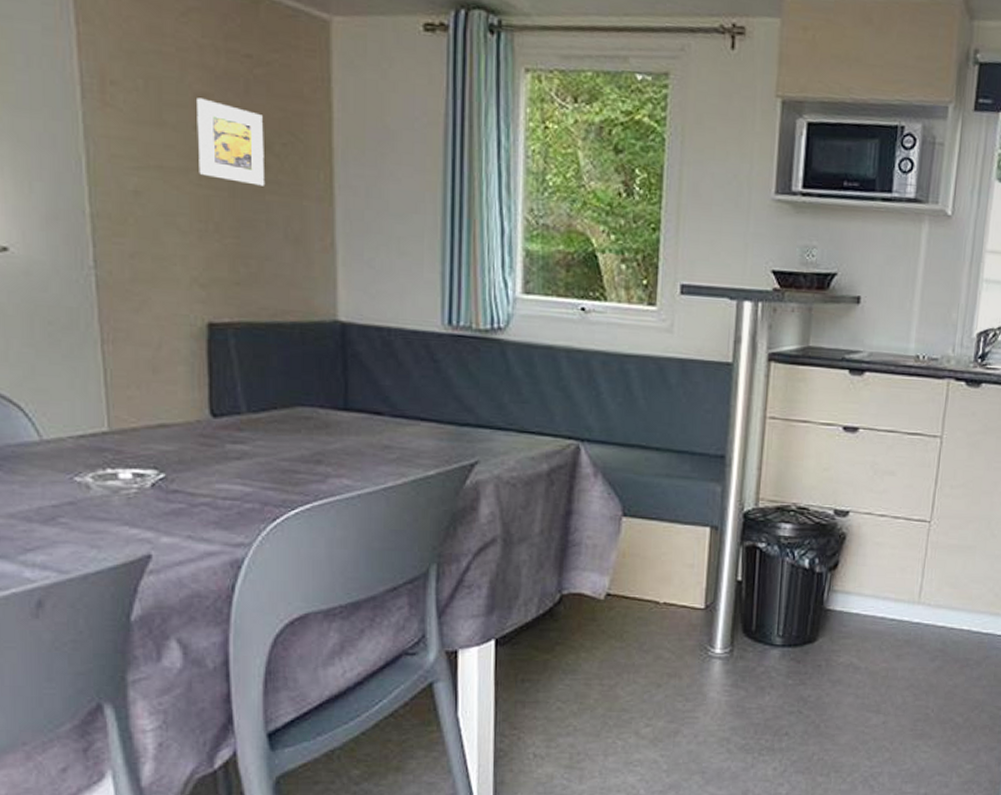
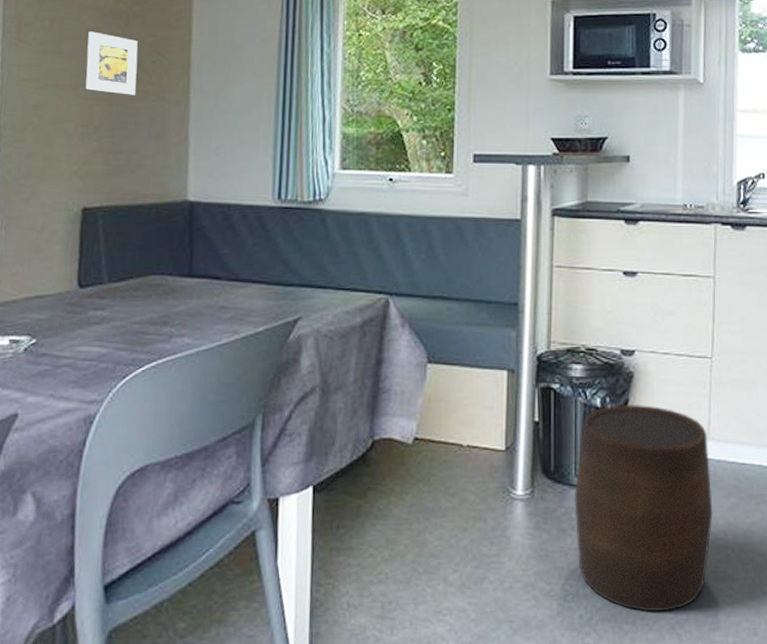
stool: none [774,565,919,765] -> present [574,404,713,611]

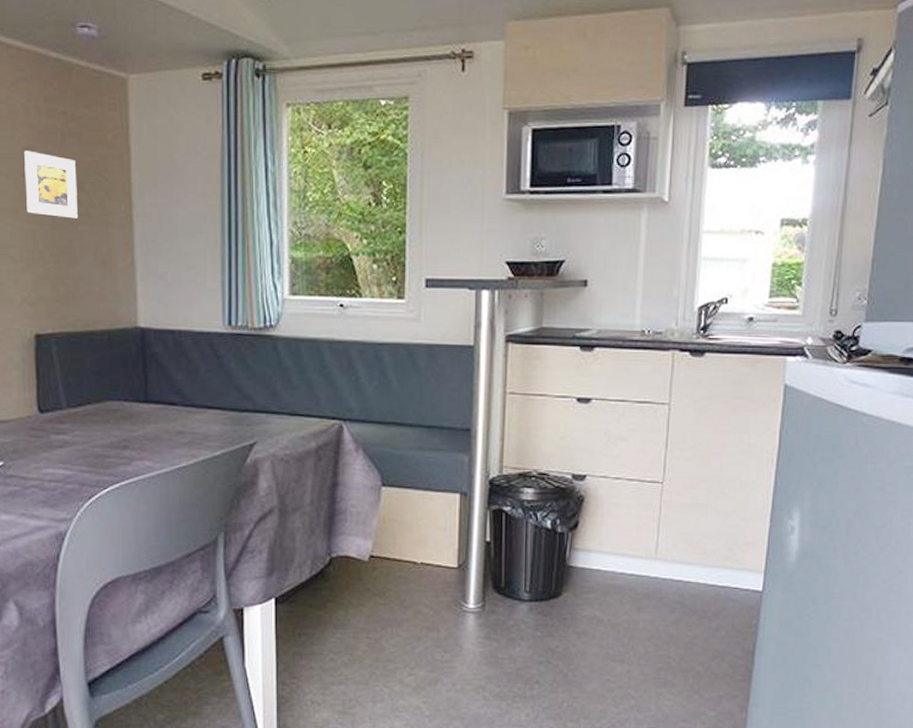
stool: present [574,404,713,611] -> none [523,526,657,711]

